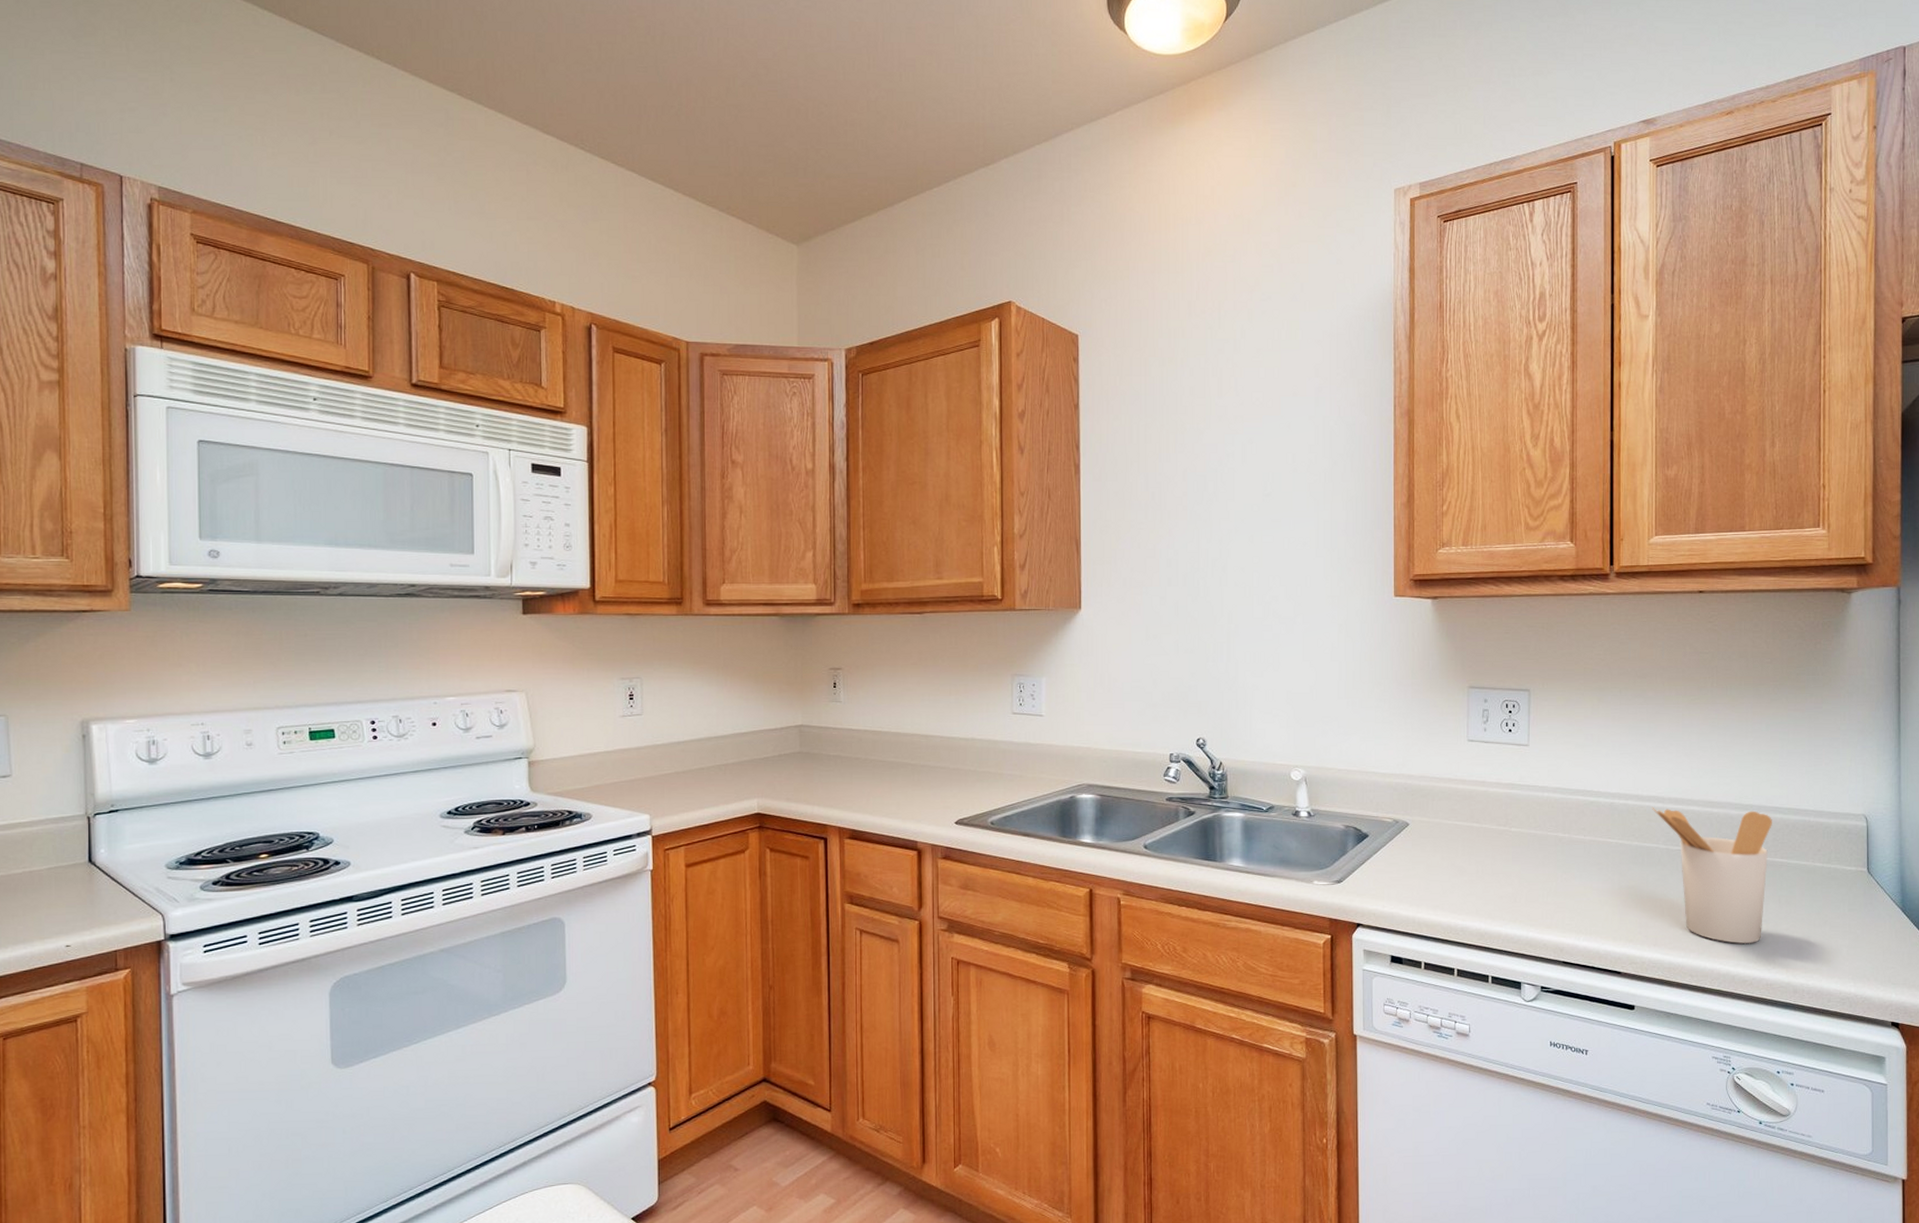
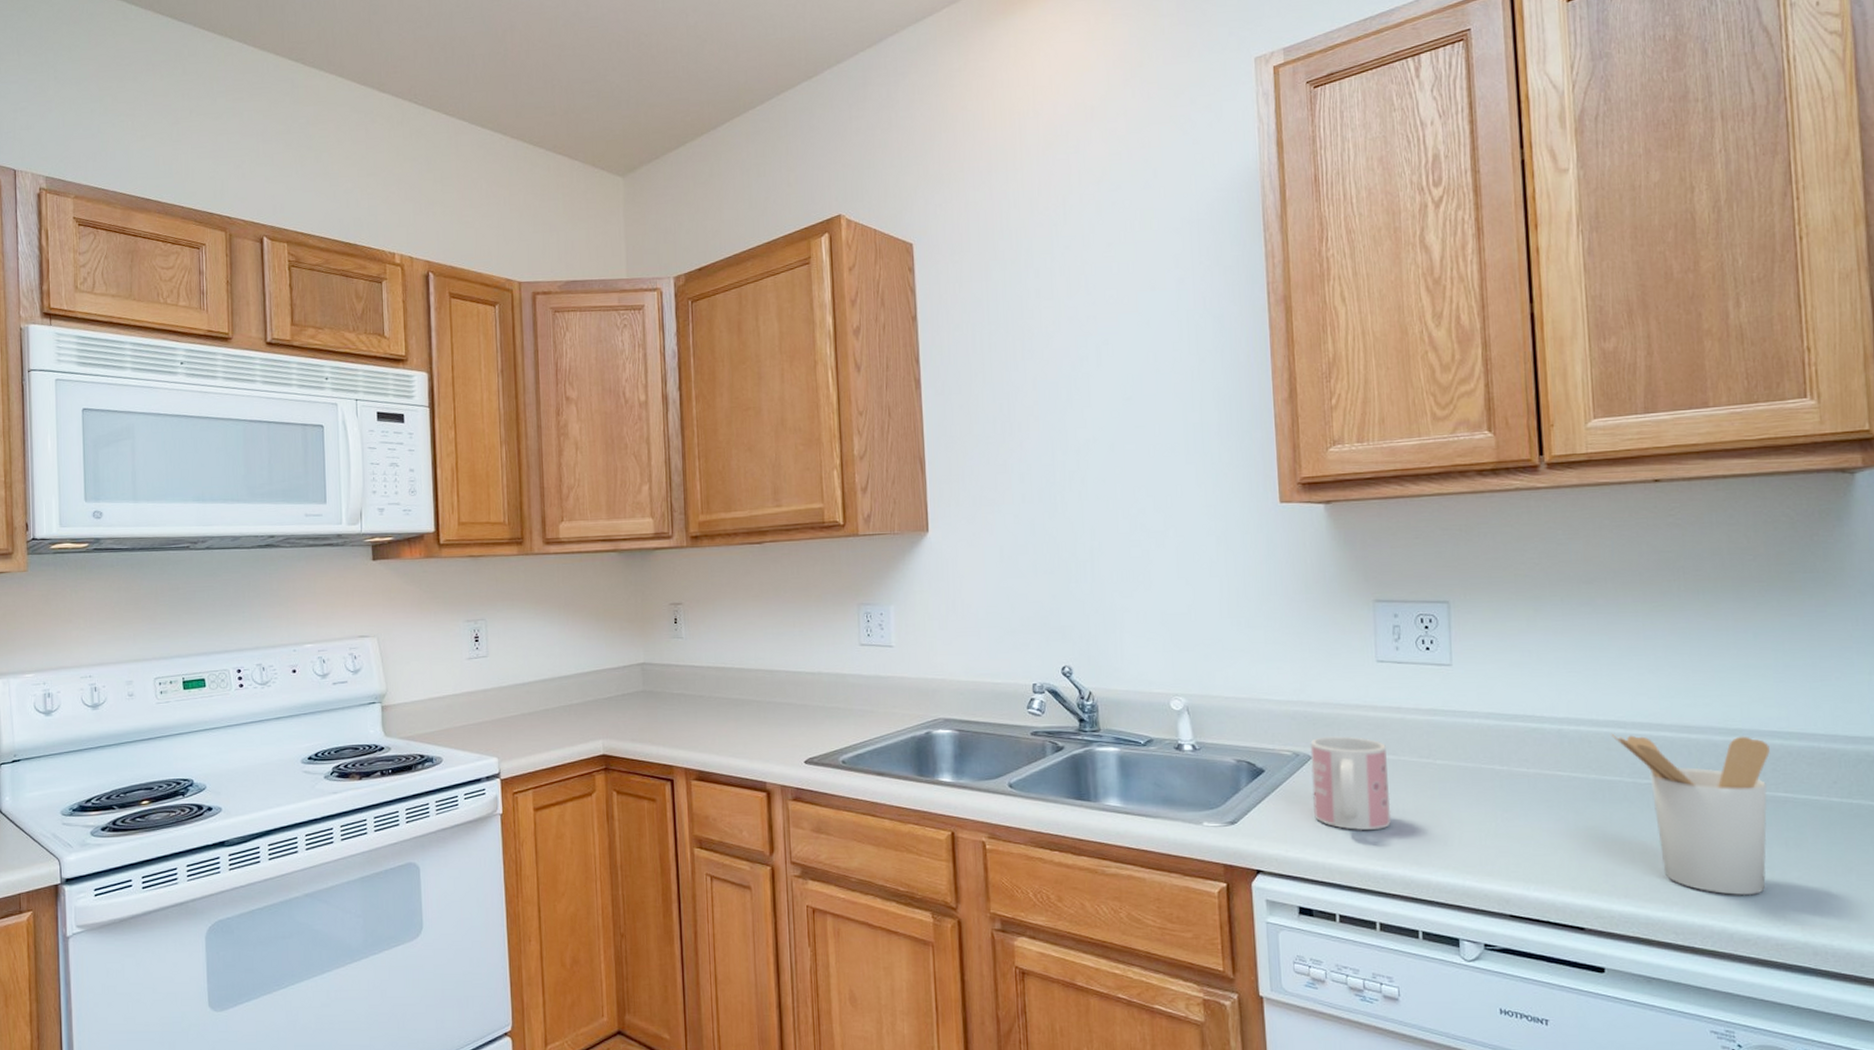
mug: none [1408,806,1472,889] -> present [1310,736,1392,831]

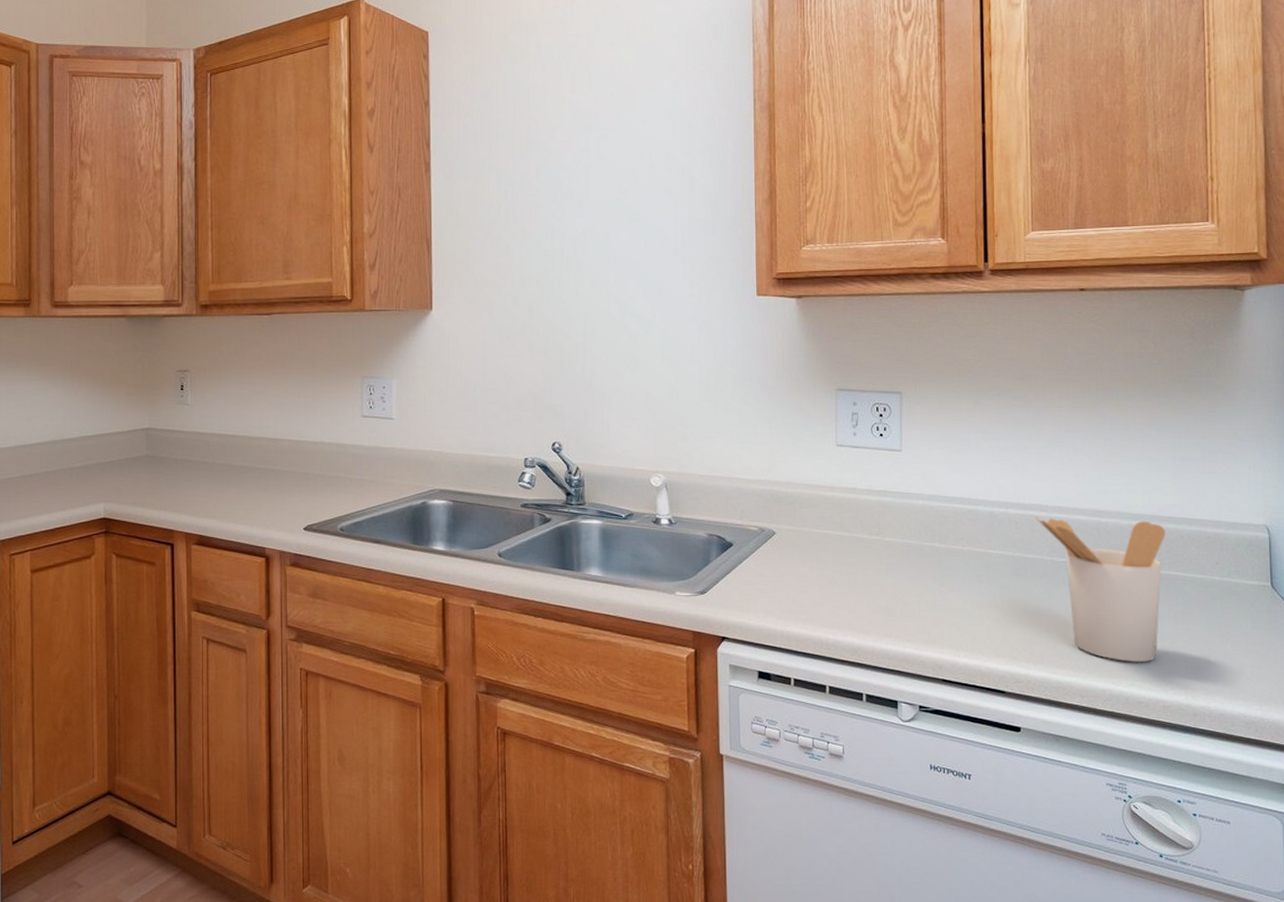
mug: present [1310,736,1392,831] -> none [774,514,844,602]

